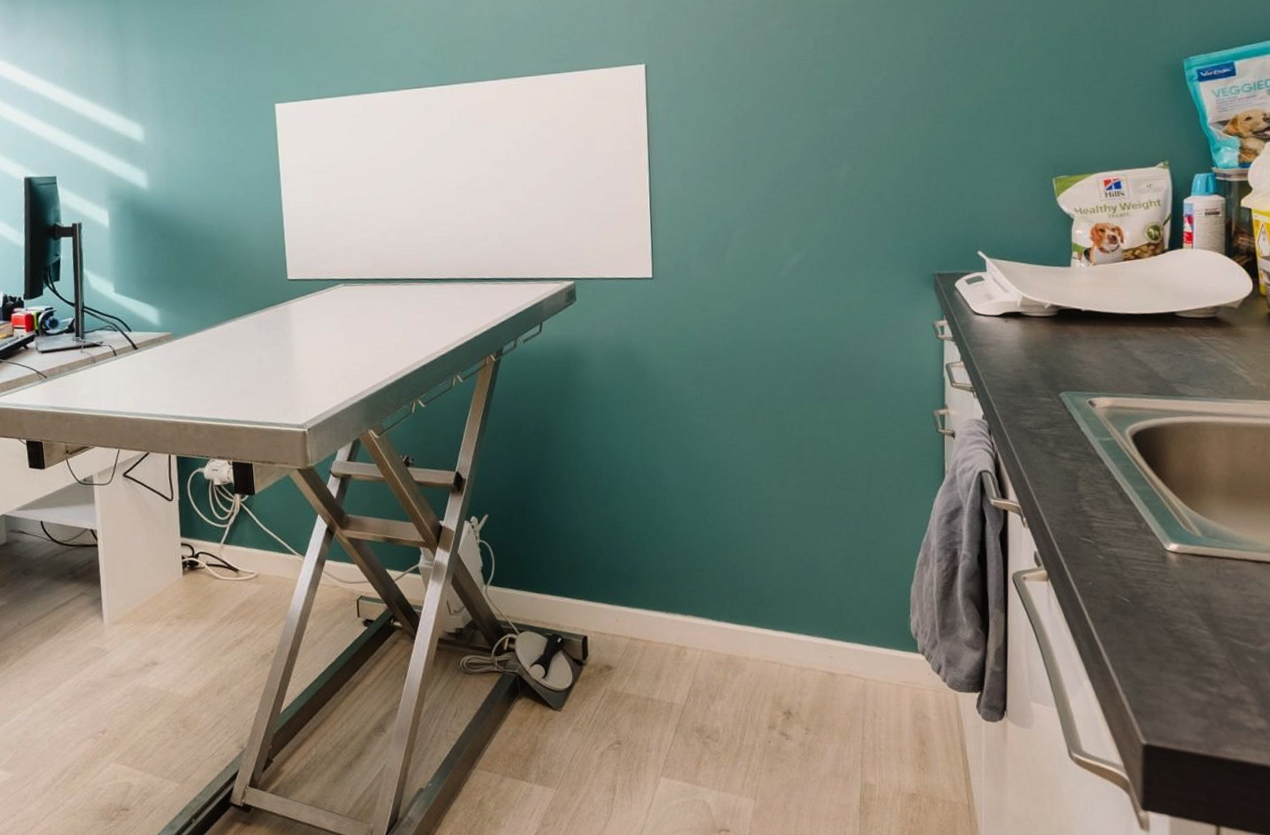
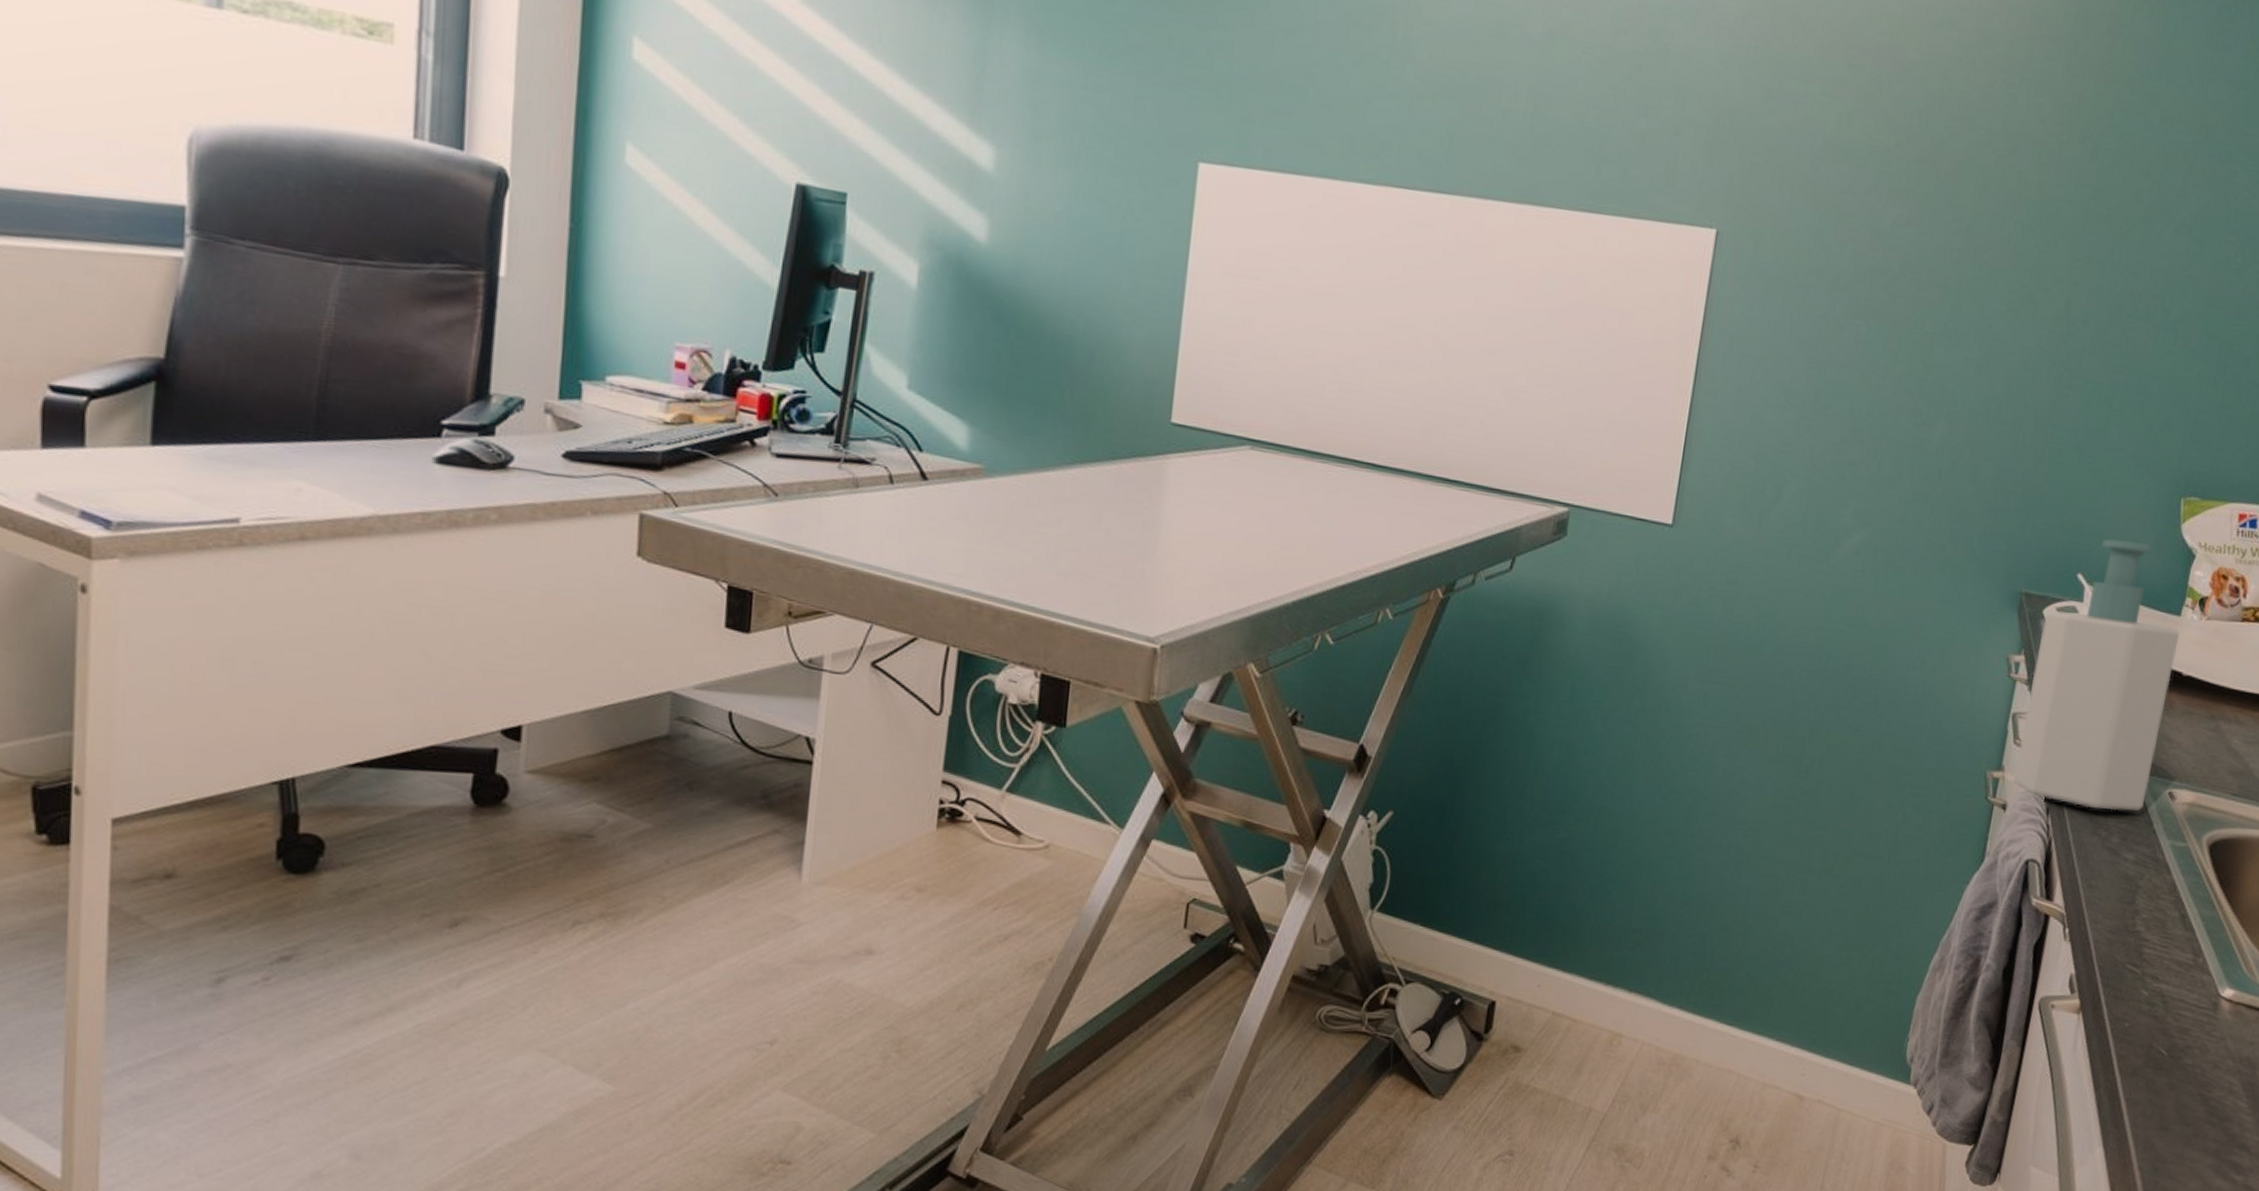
soap bottle: none [956,218,1073,424] -> present [2013,539,2179,811]

